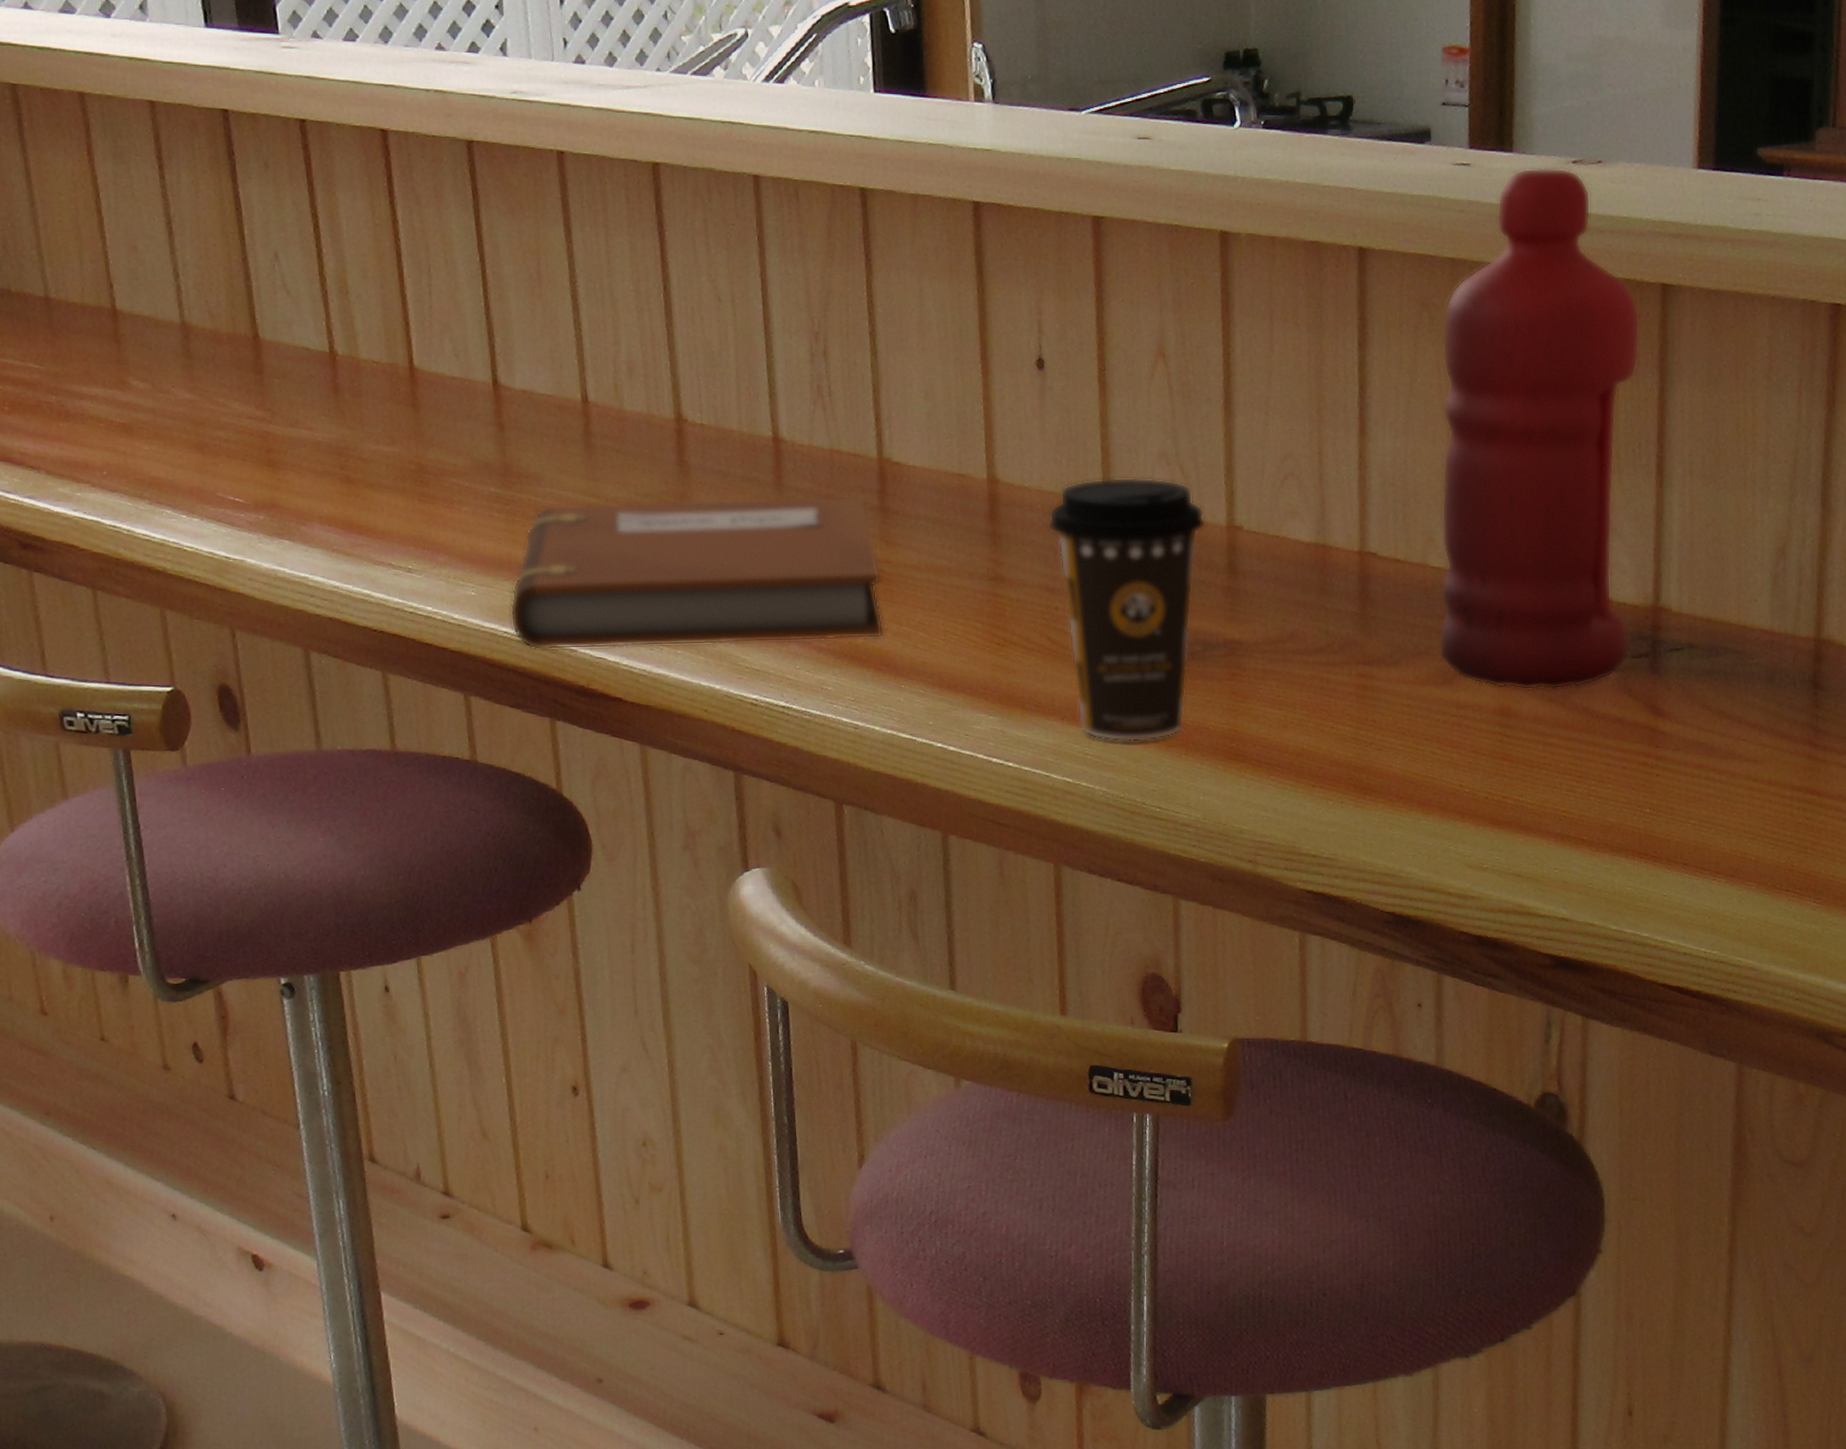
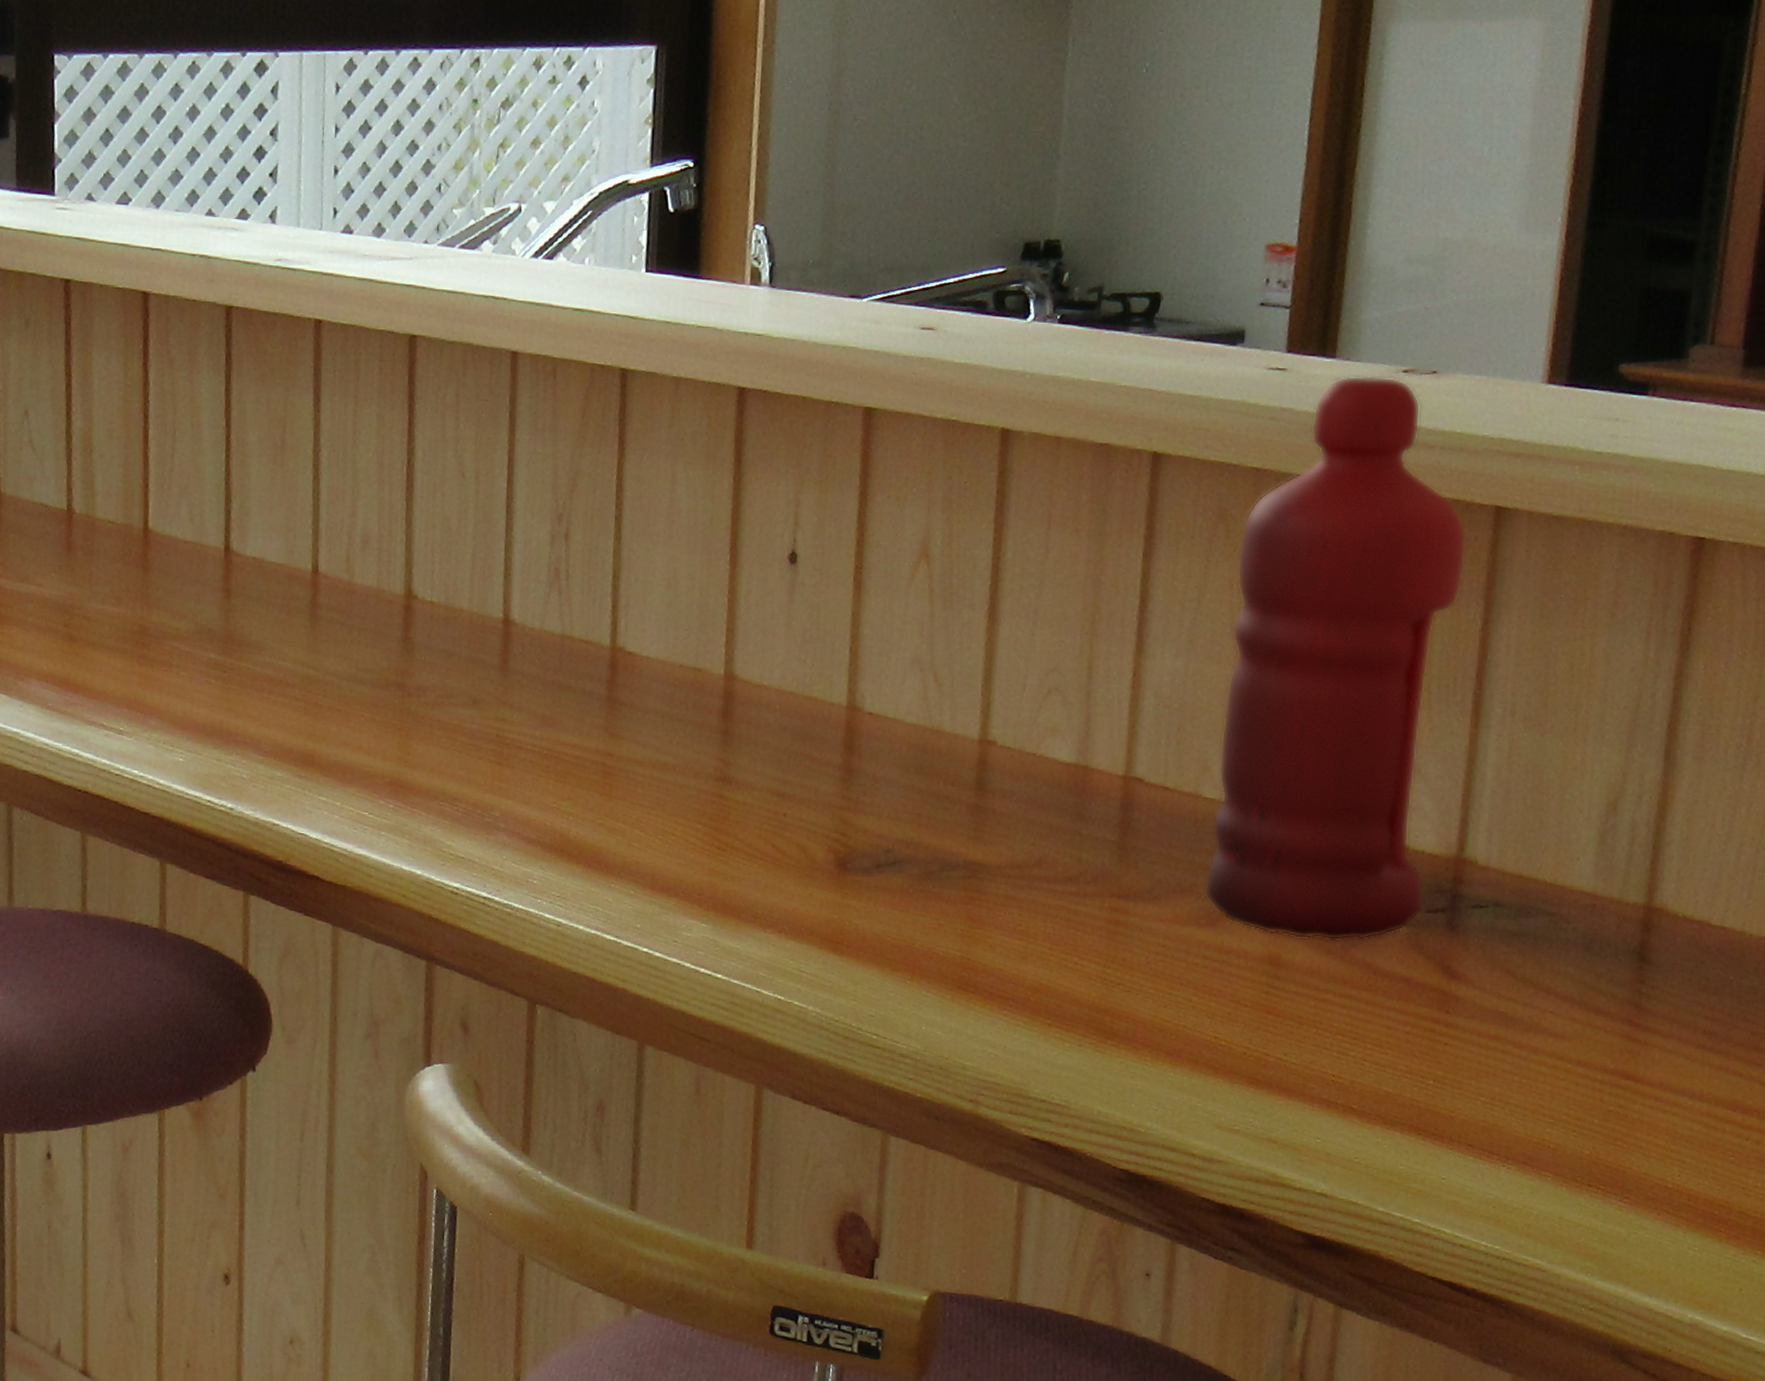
notebook: present [510,496,884,650] -> none [215,675,602,834]
coffee cup: present [1047,477,1206,742] -> none [784,681,957,963]

